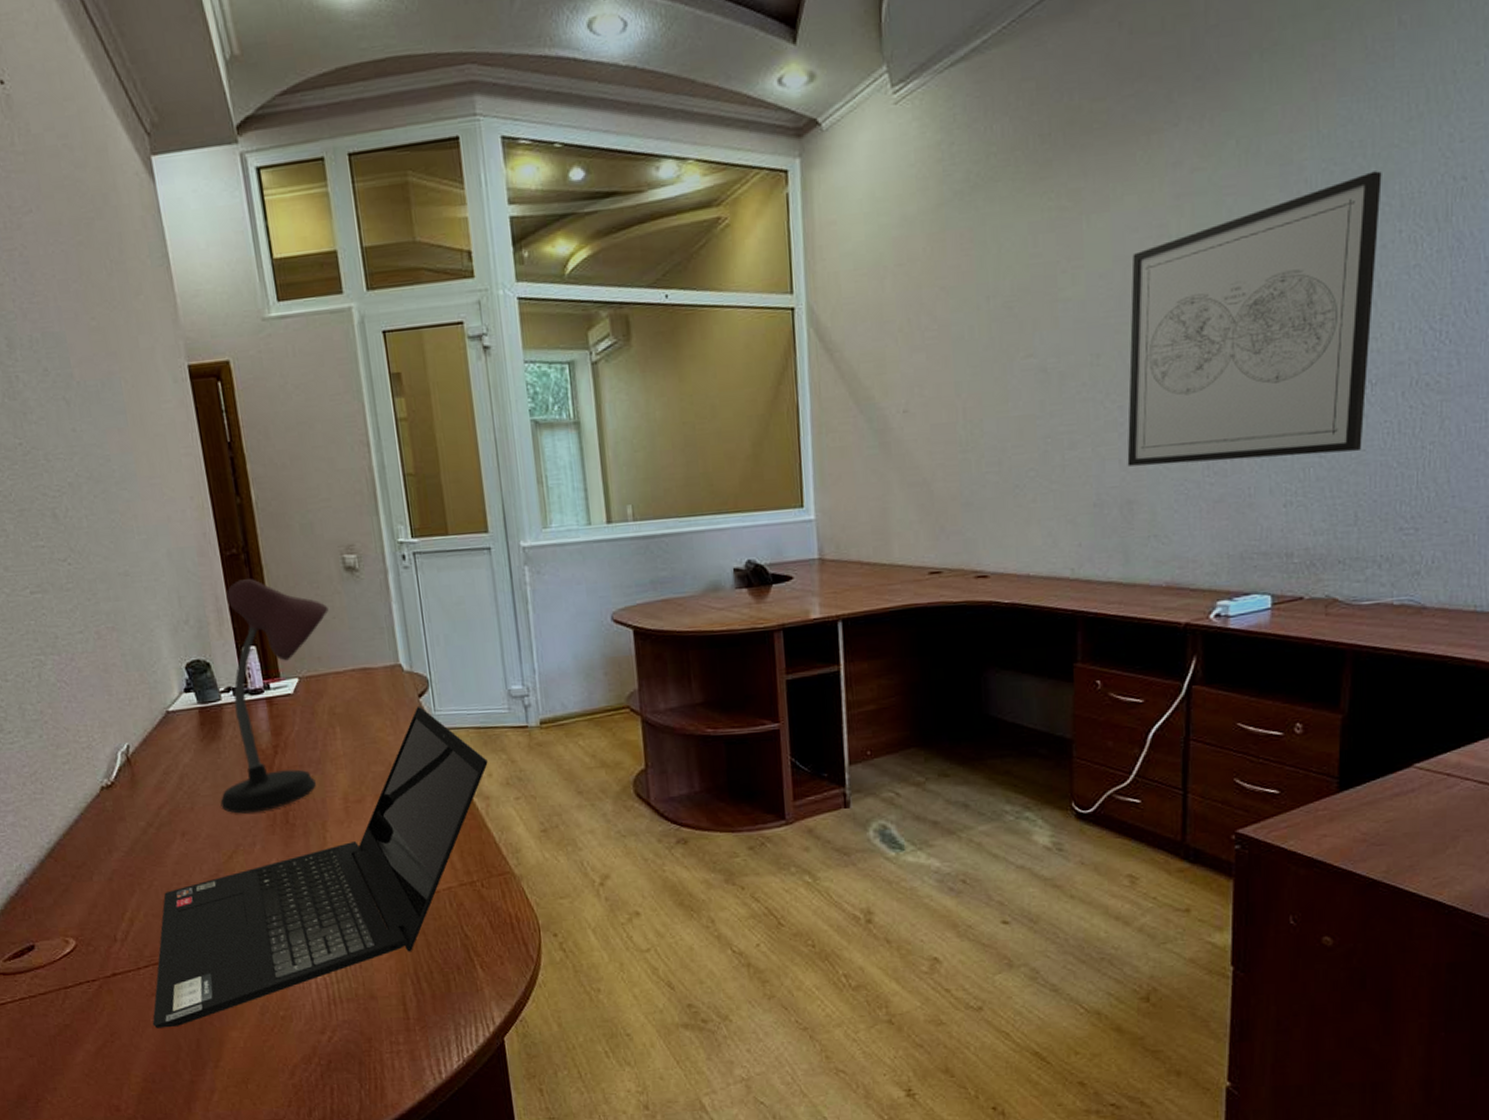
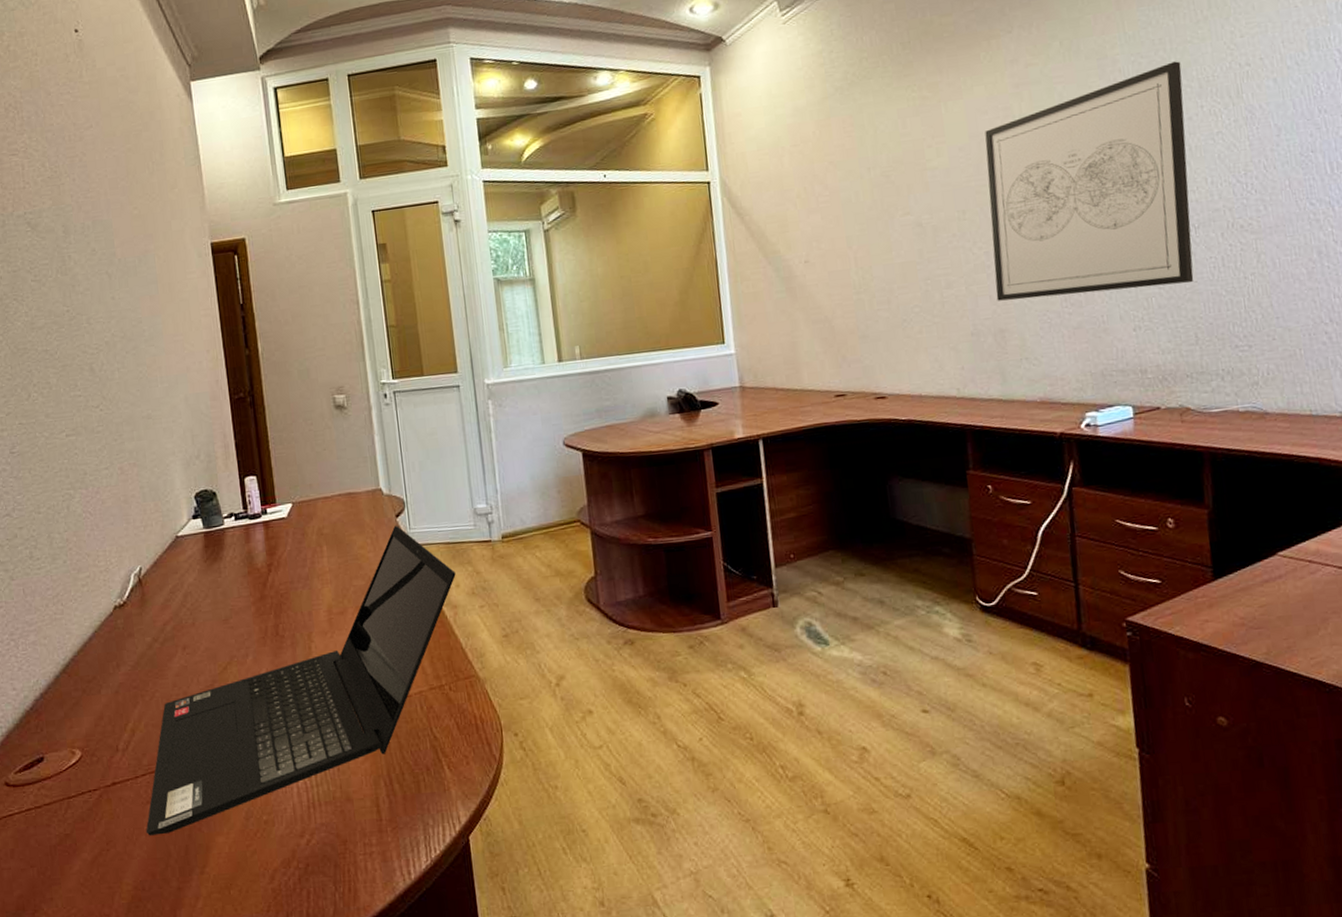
desk lamp: present [220,579,329,814] -> none [218,418,320,628]

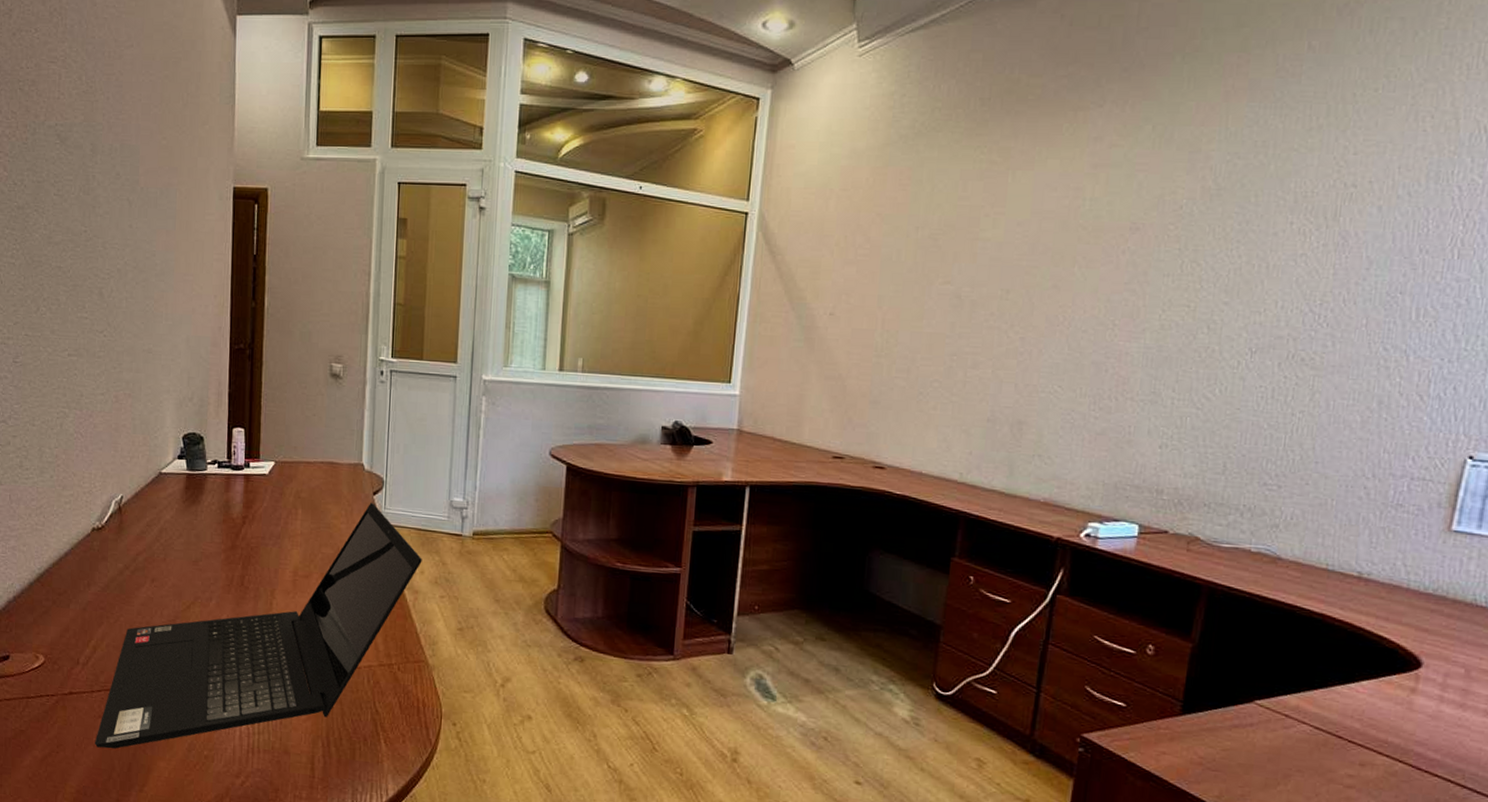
wall art: present [985,61,1194,301] -> none [1022,169,1280,410]

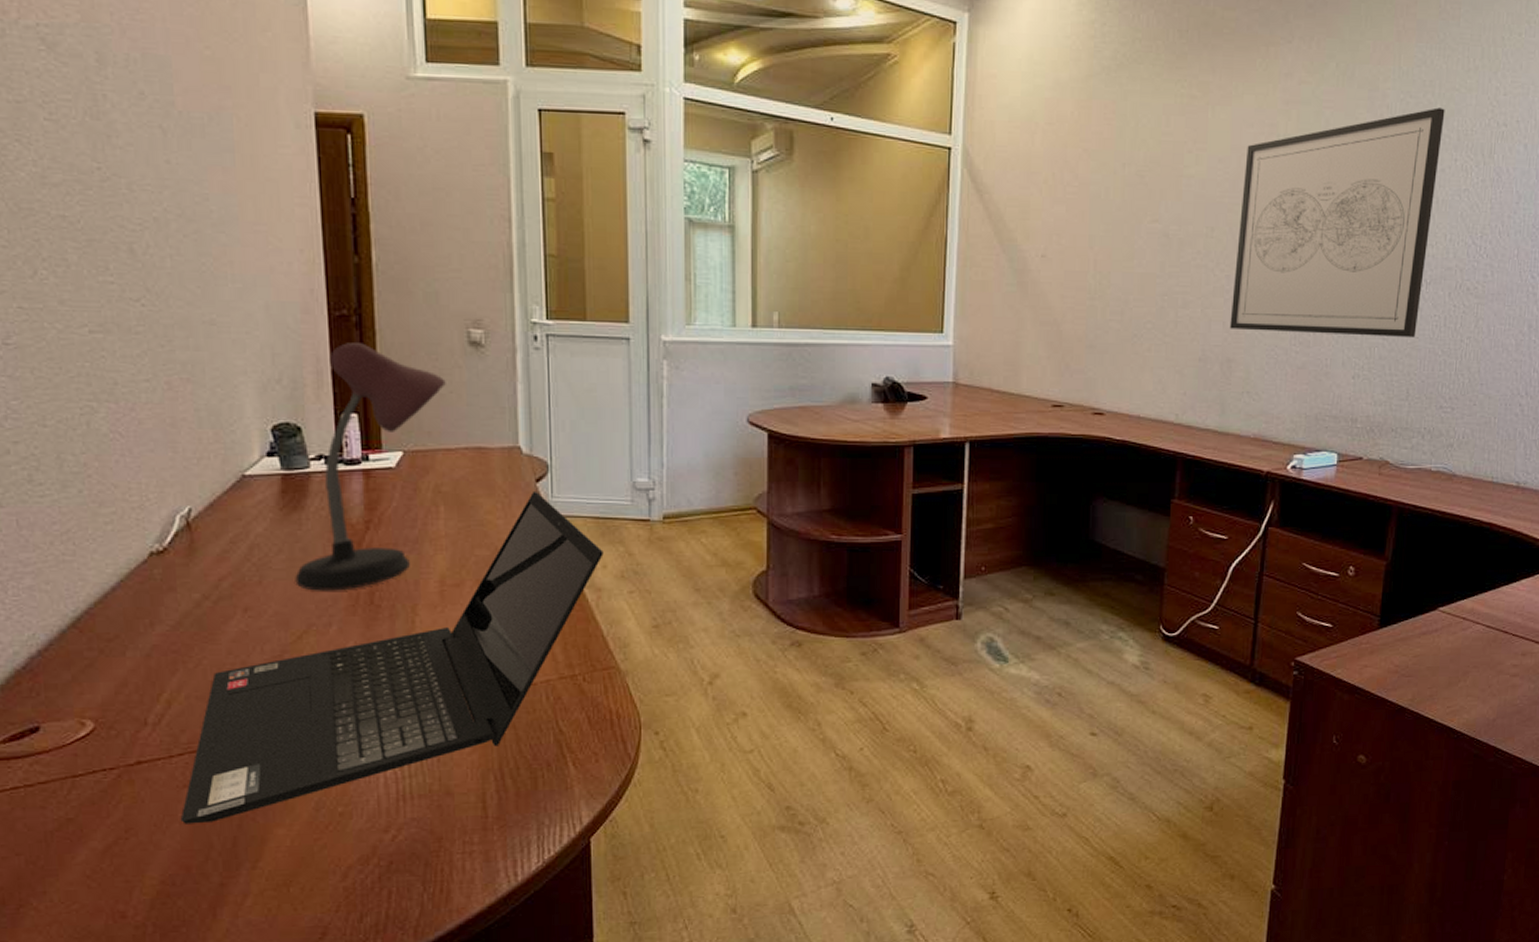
desk lamp: none [189,371,311,572] -> present [295,343,446,591]
wall art: none [1022,169,1280,410] -> present [1229,107,1445,338]

